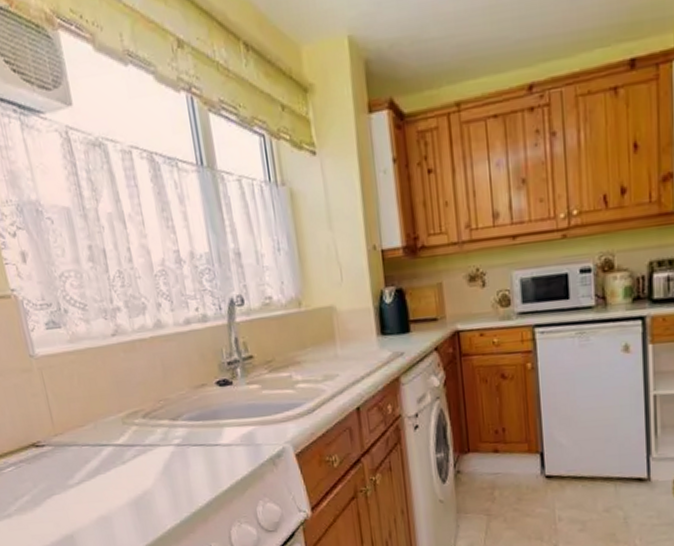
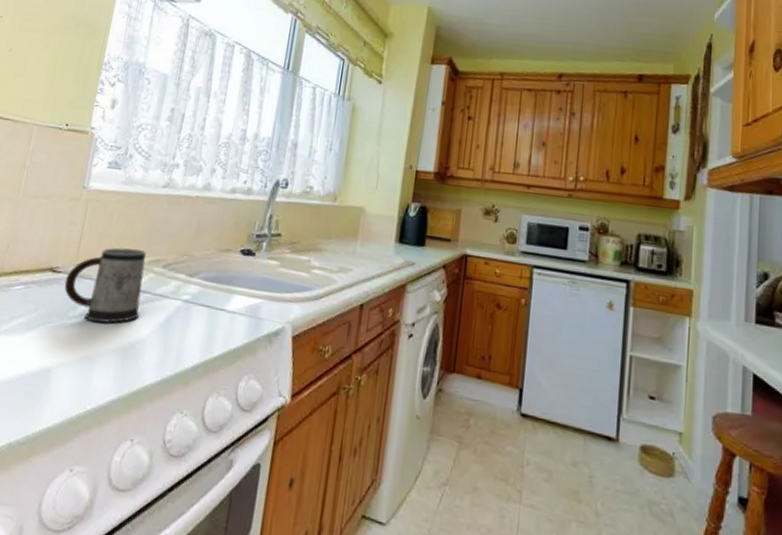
mug: none [51,405,138,485] -> present [64,247,146,323]

